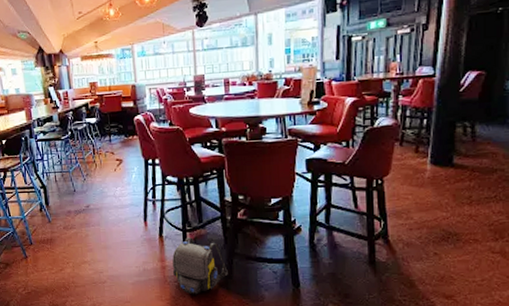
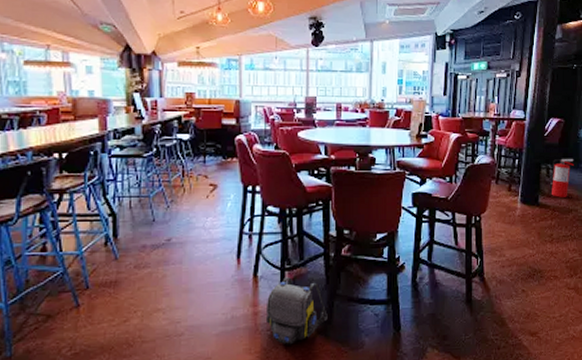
fire extinguisher: none [467,113,499,157] -> present [549,158,574,197]

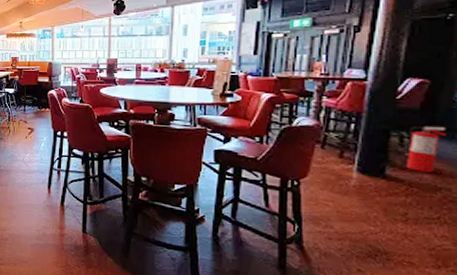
shoulder bag: present [265,277,328,345] -> none [70,210,125,268]

